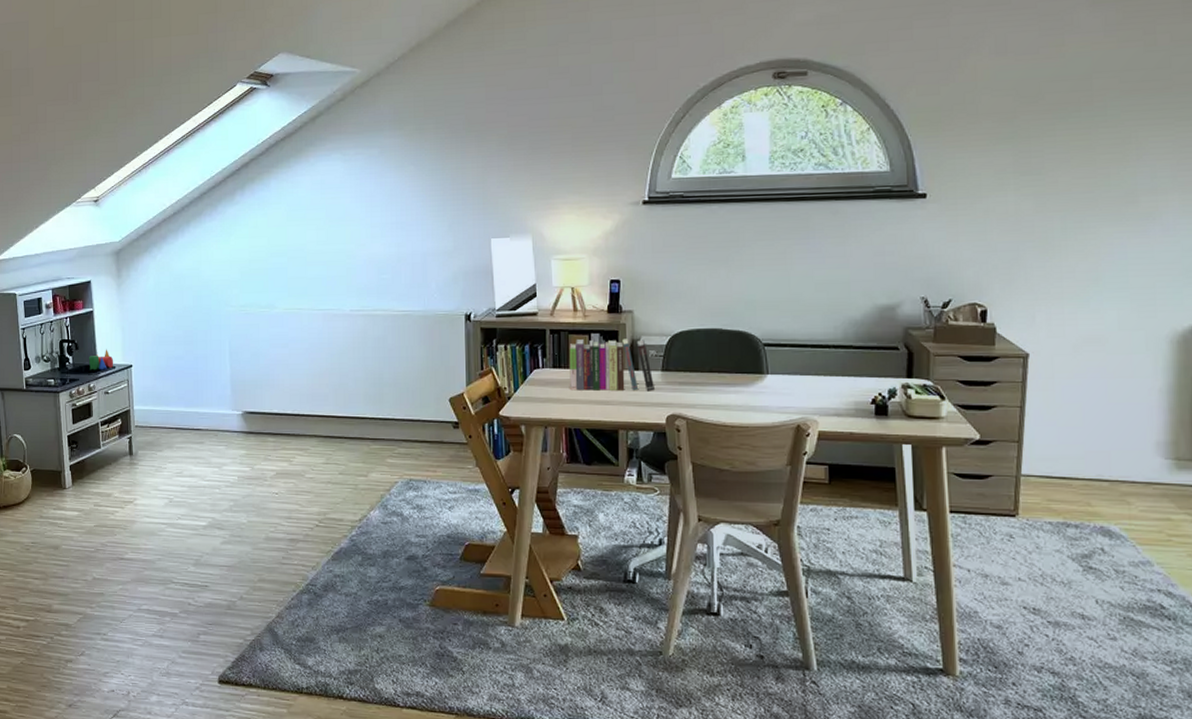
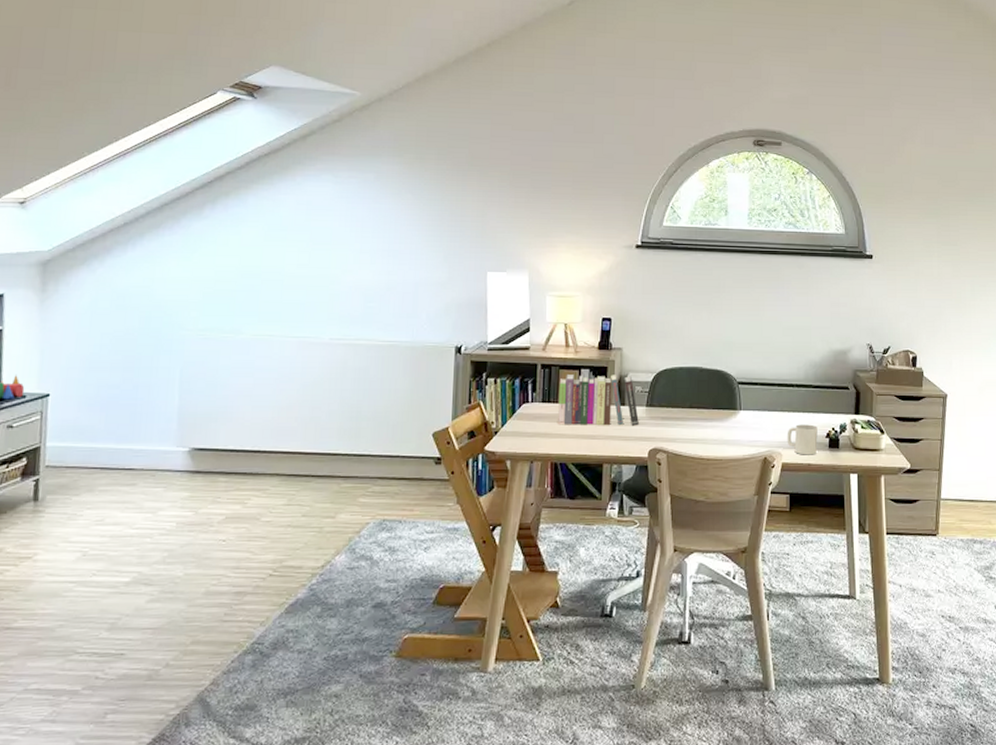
mug: none [823,389,861,423] -> present [787,424,818,455]

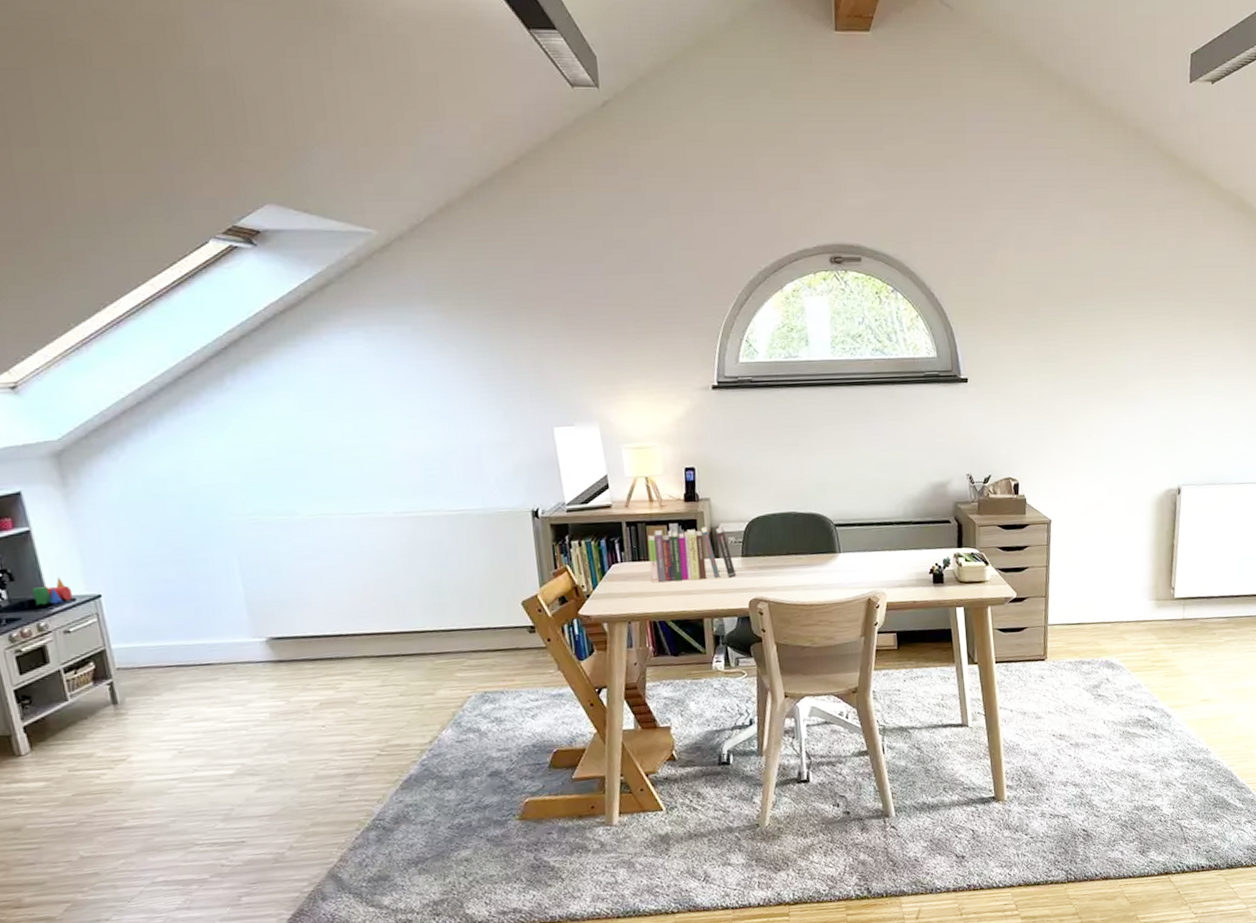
mug: present [787,424,818,455] -> none [889,561,922,593]

